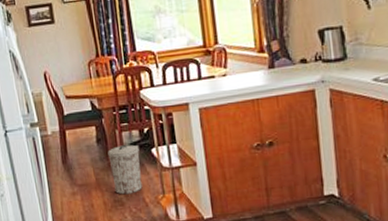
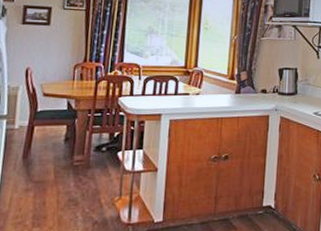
trash can: present [108,144,143,195] -> none [72,146,106,194]

